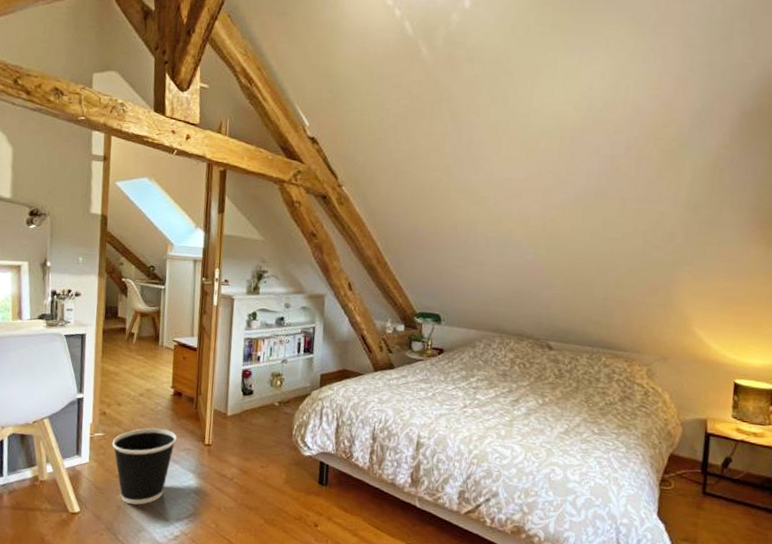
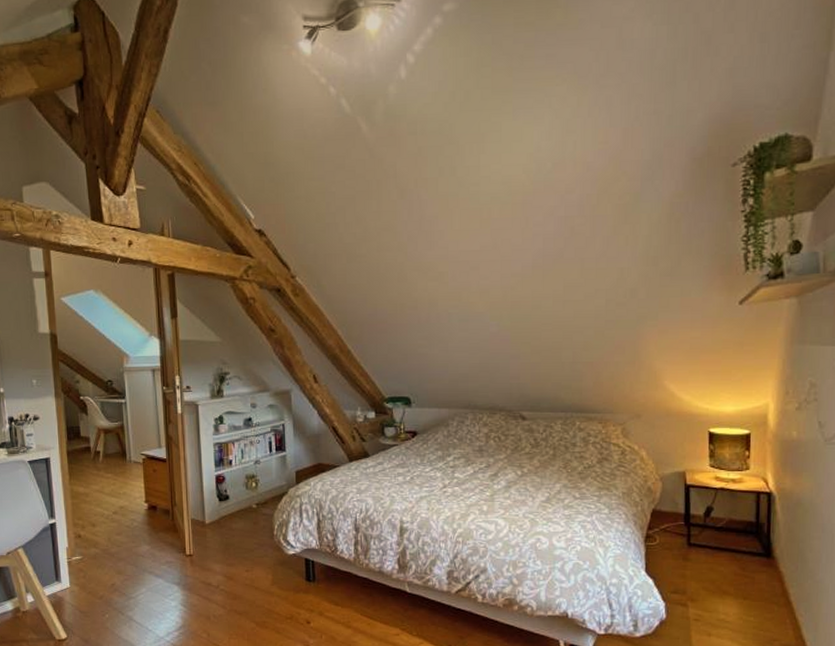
wastebasket: present [112,428,177,505] -> none [91,545,157,625]

